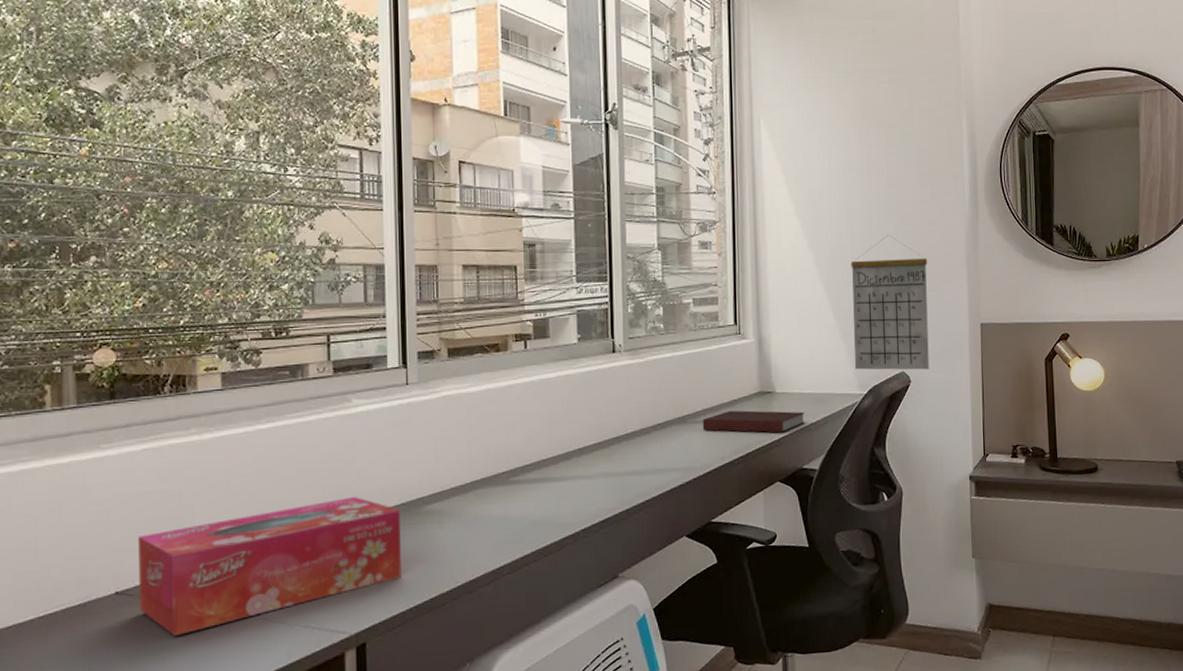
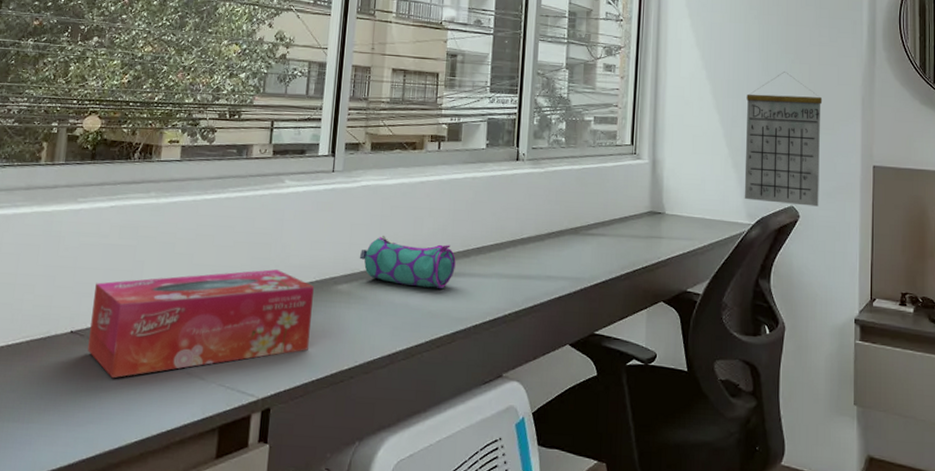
pencil case: none [448,446,557,497] -> present [359,235,456,290]
notebook: present [702,410,806,433] -> none [593,226,693,254]

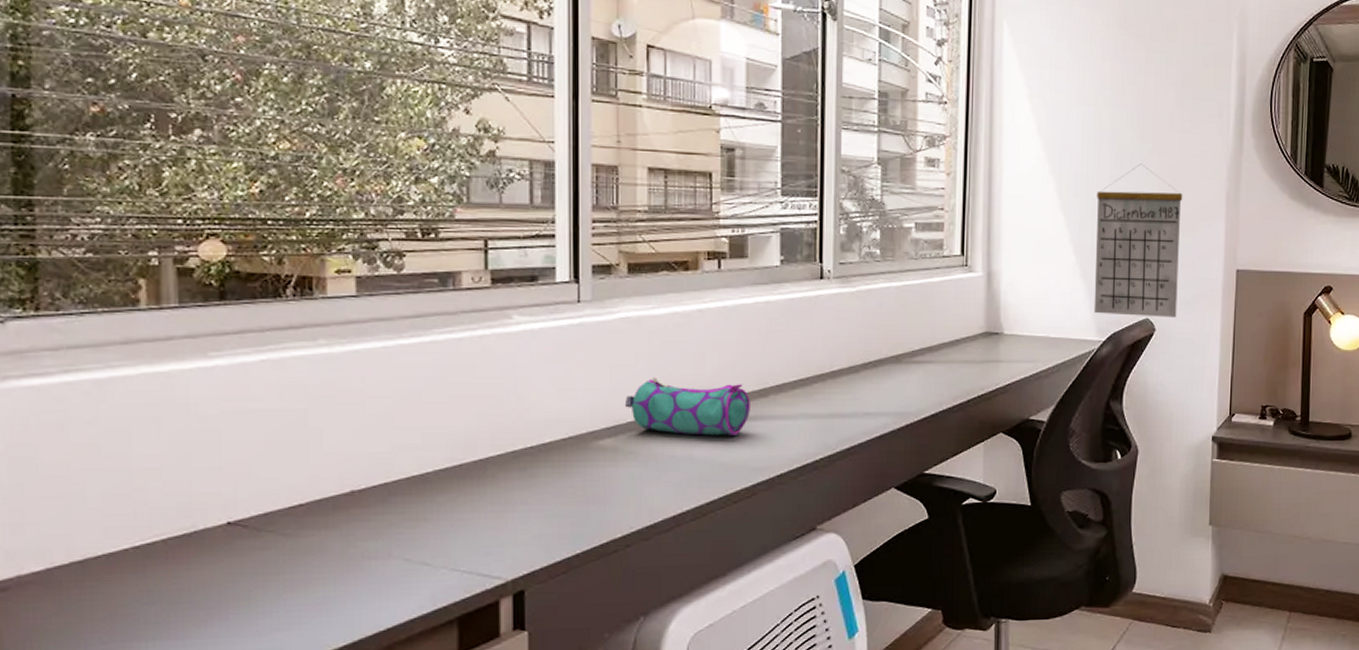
tissue box: present [87,269,314,378] -> none [255,427,567,574]

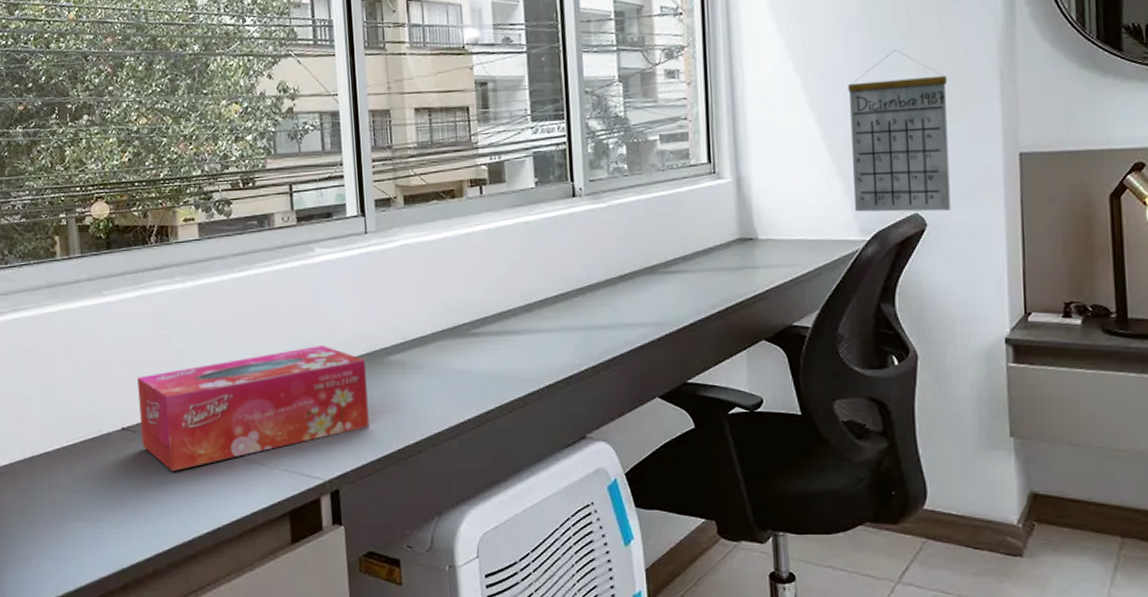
tissue box: none [255,427,567,574] -> present [137,346,369,471]
pencil case: present [624,376,750,437] -> none [409,297,518,350]

